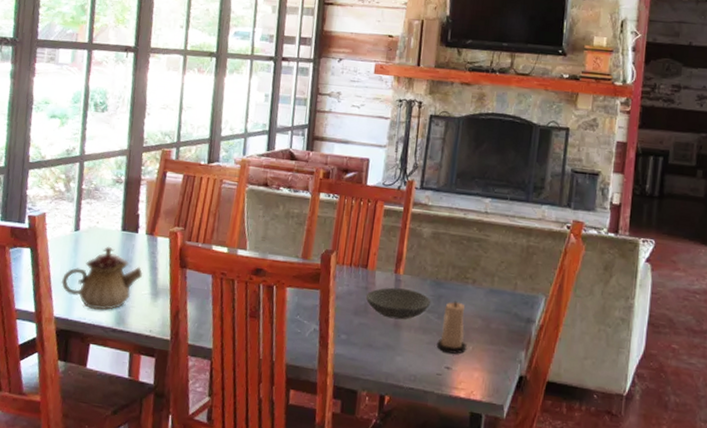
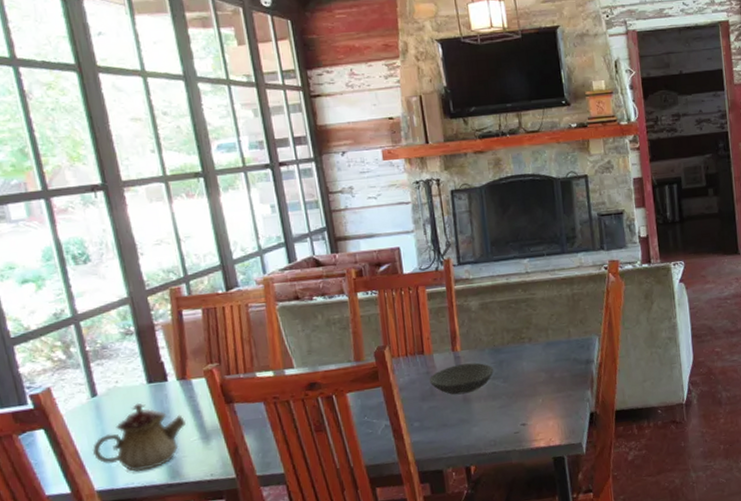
candle: present [437,301,467,354] -> none [508,362,537,412]

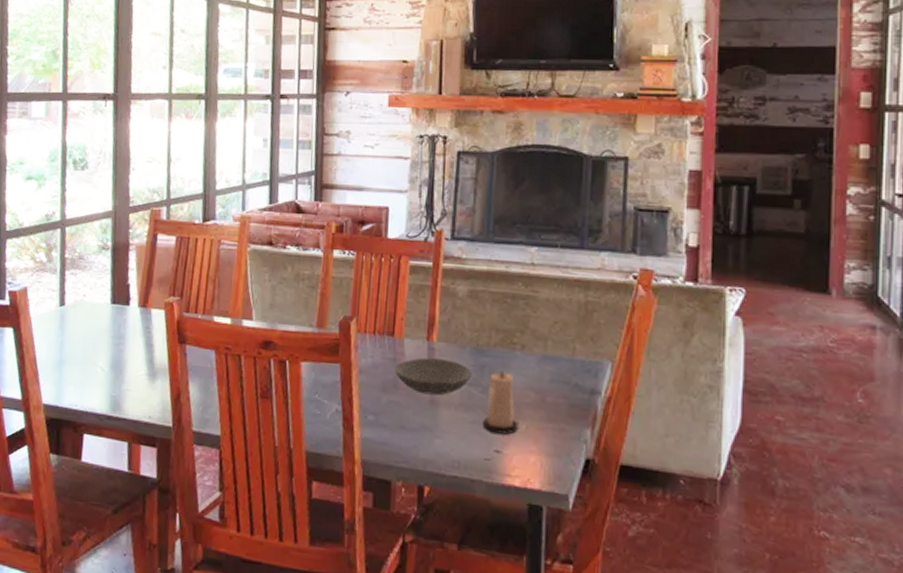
teapot: present [92,403,186,472] -> none [48,321,137,395]
candle: none [508,362,537,412] -> present [482,371,519,435]

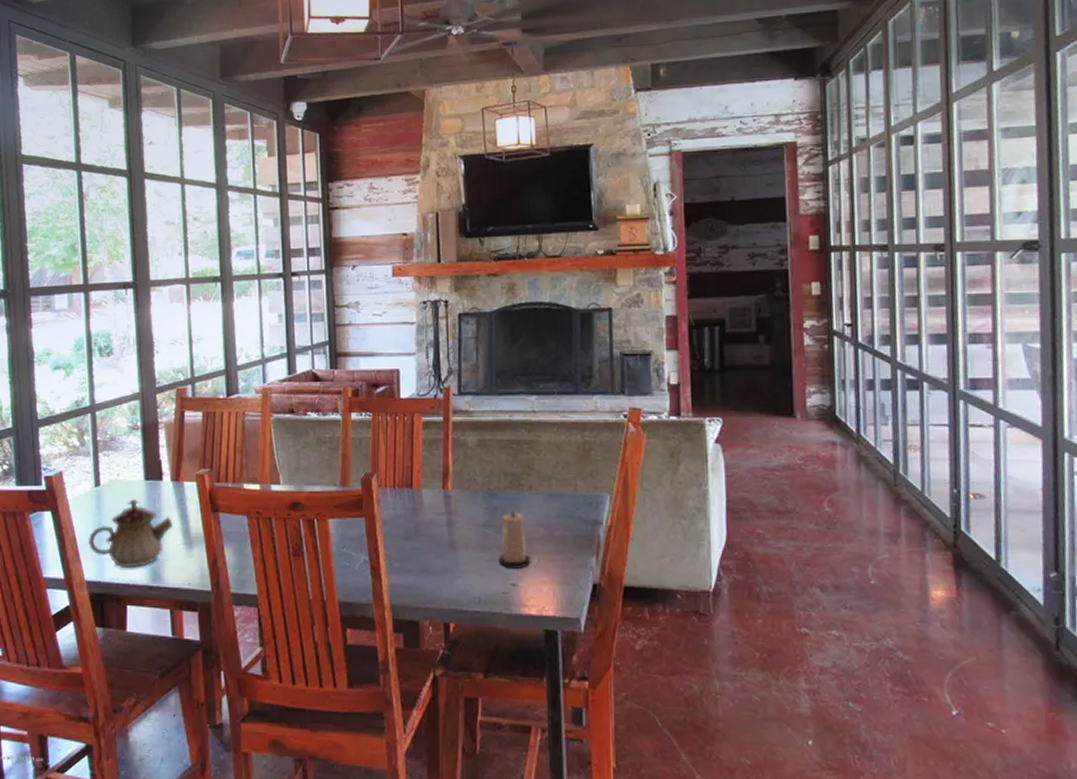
teapot: none [48,321,137,395] -> present [87,498,173,568]
bowl: present [394,357,473,396] -> none [414,505,486,539]

